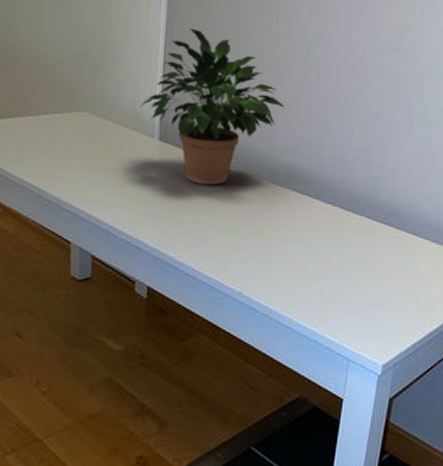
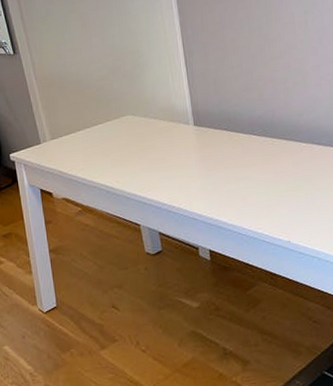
potted plant: present [140,28,285,186] -> none [173,24,295,156]

